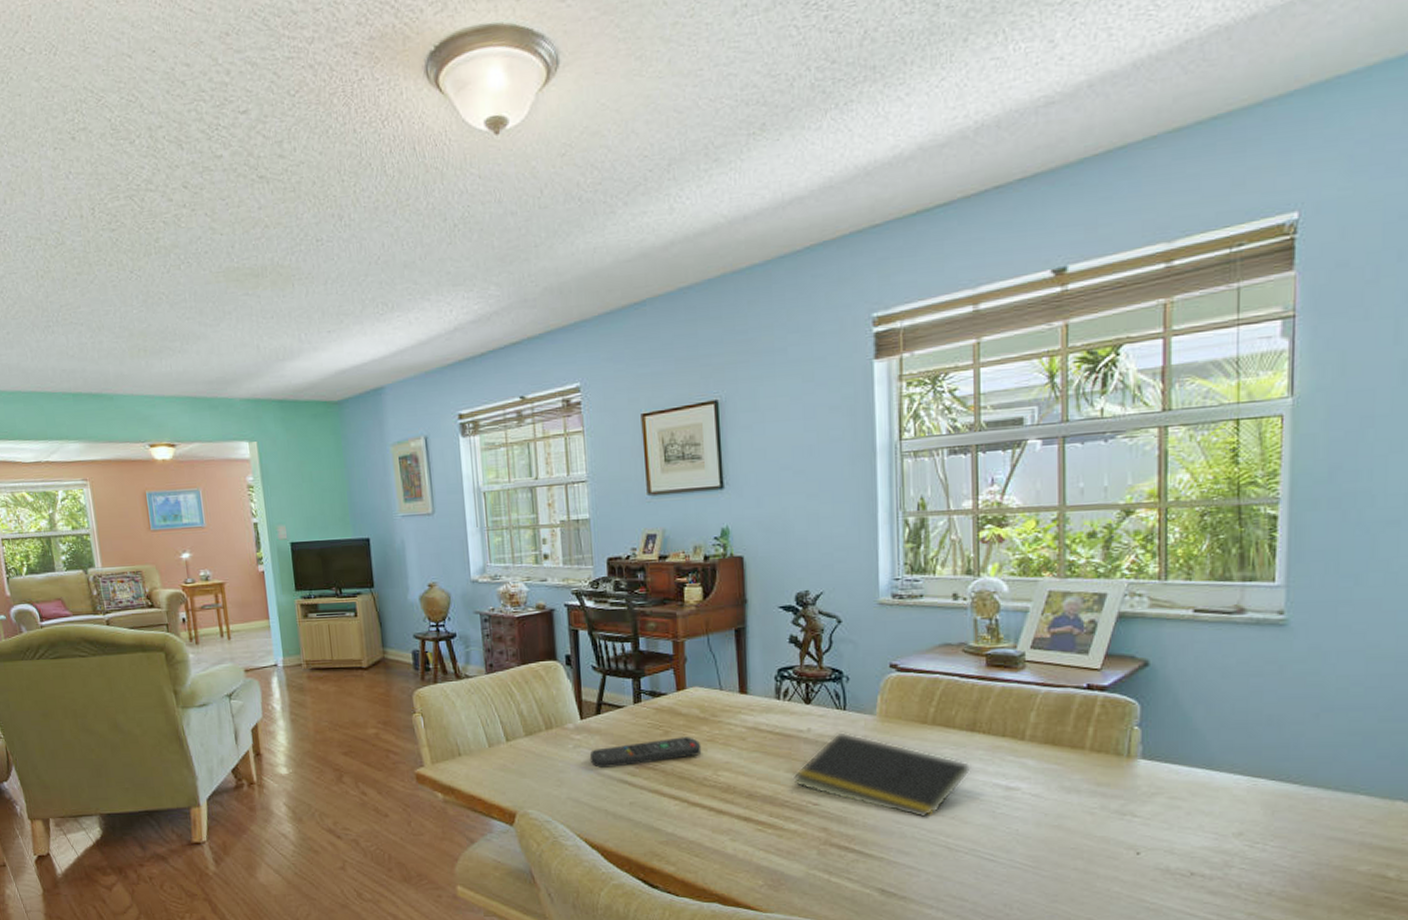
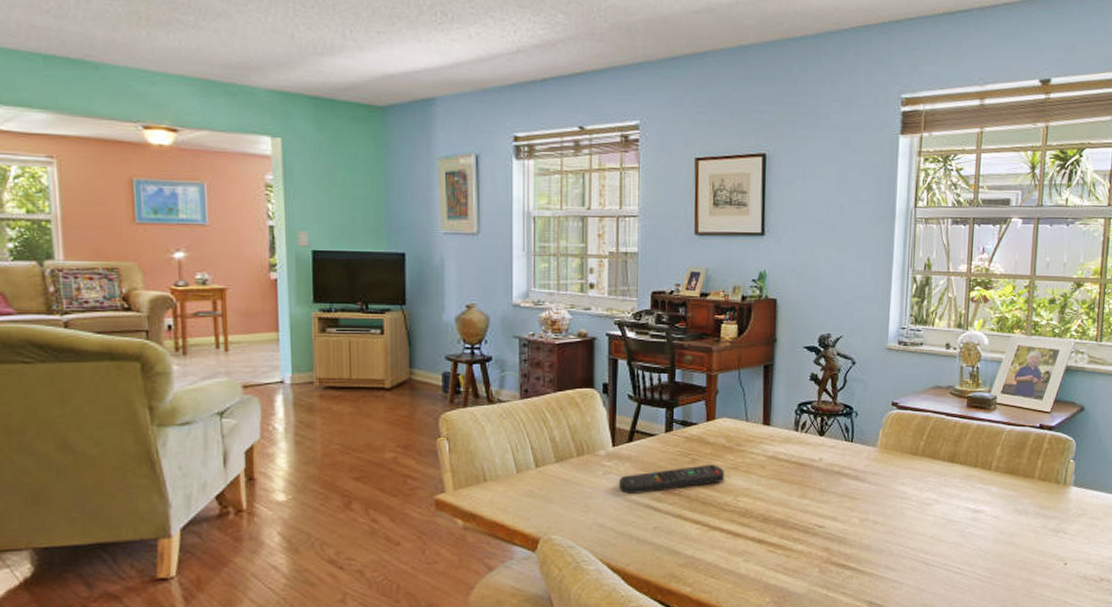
notepad: present [792,731,971,818] -> none [803,461,949,538]

